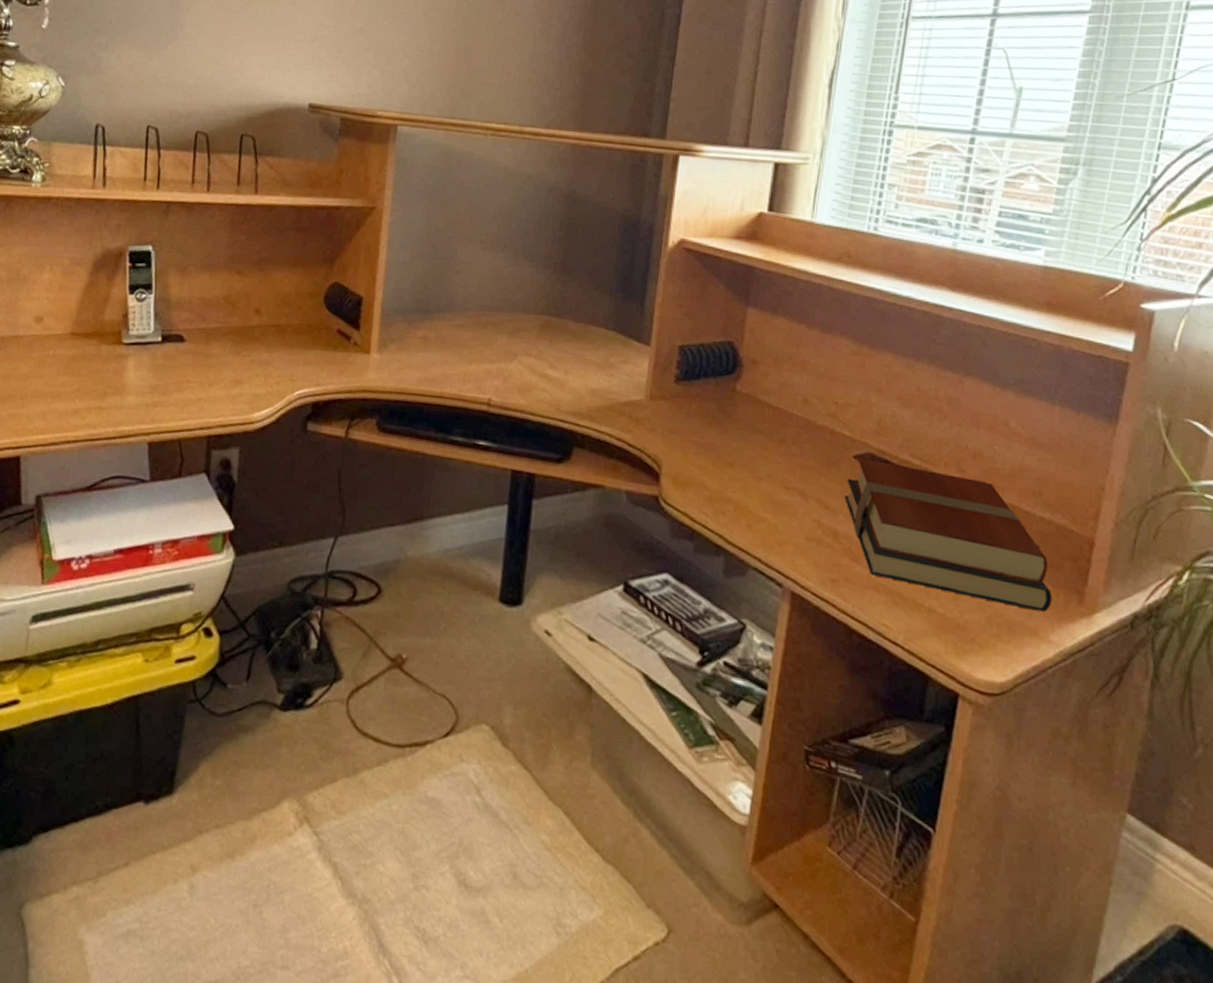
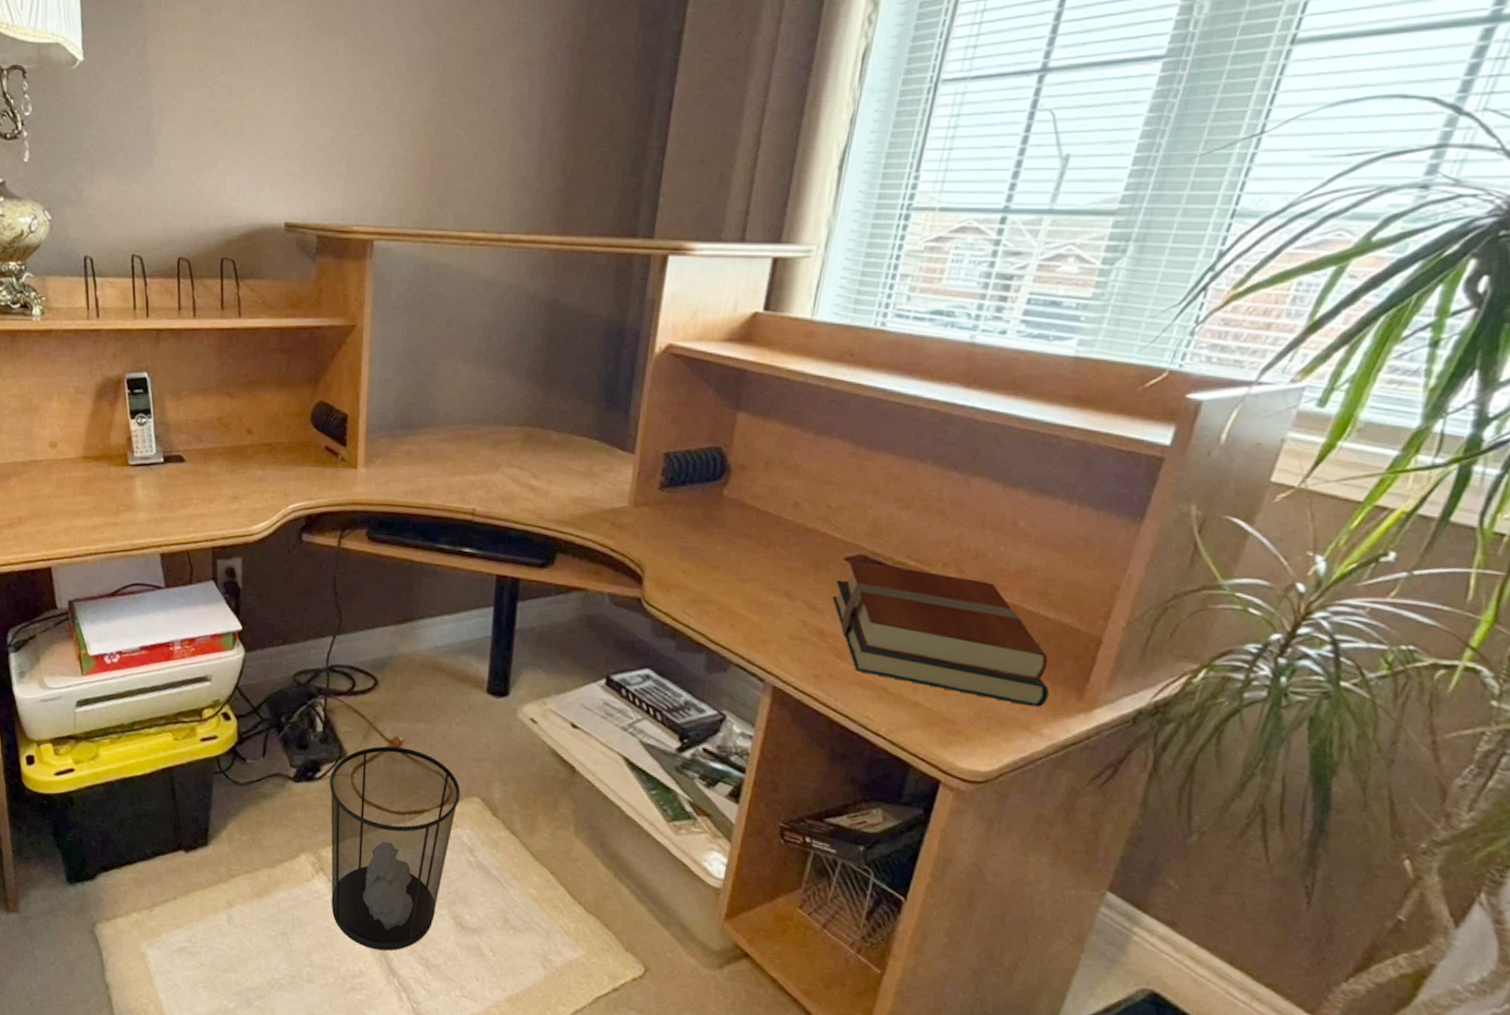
waste bin: none [314,665,468,923] -> present [329,746,461,951]

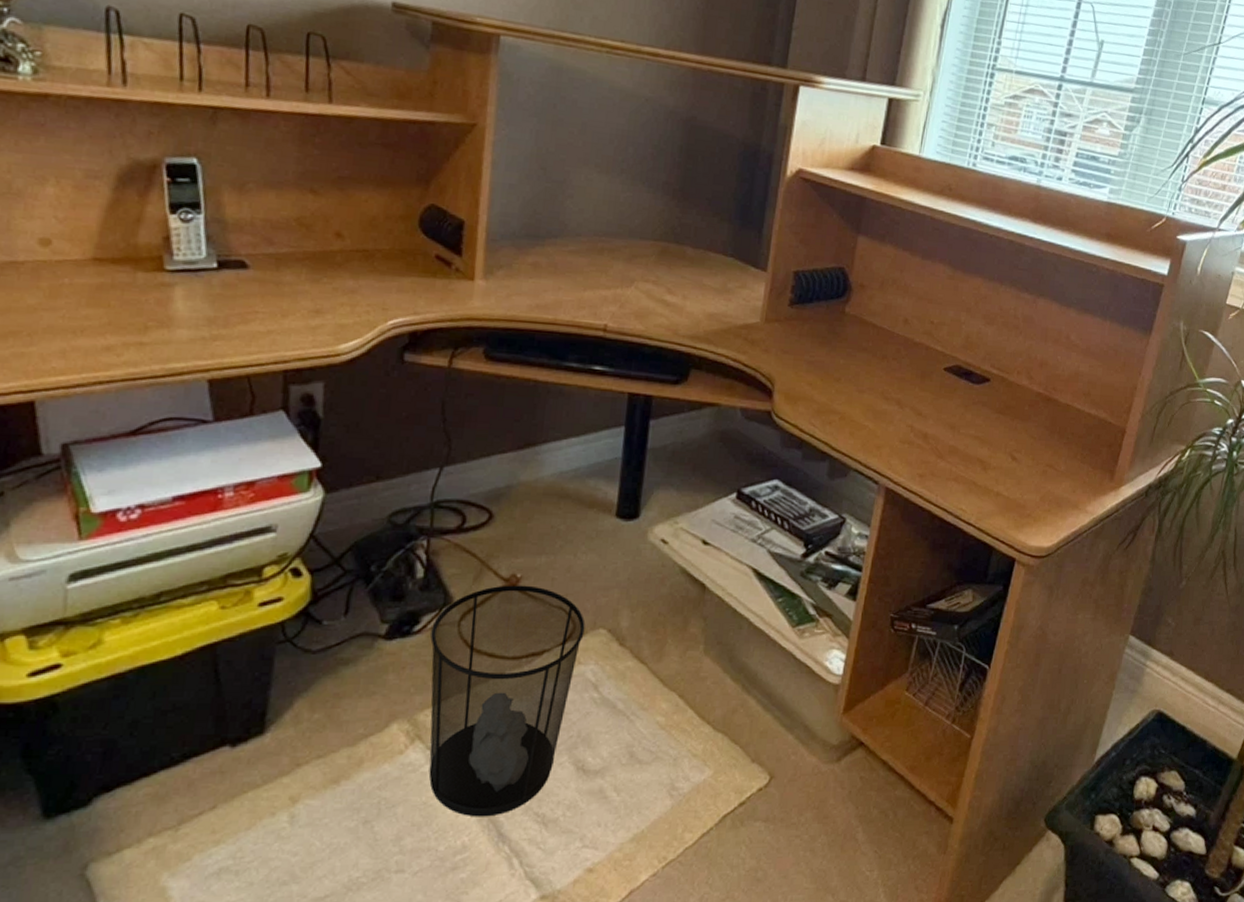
books: present [832,559,1049,707] -> none [934,369,1091,489]

